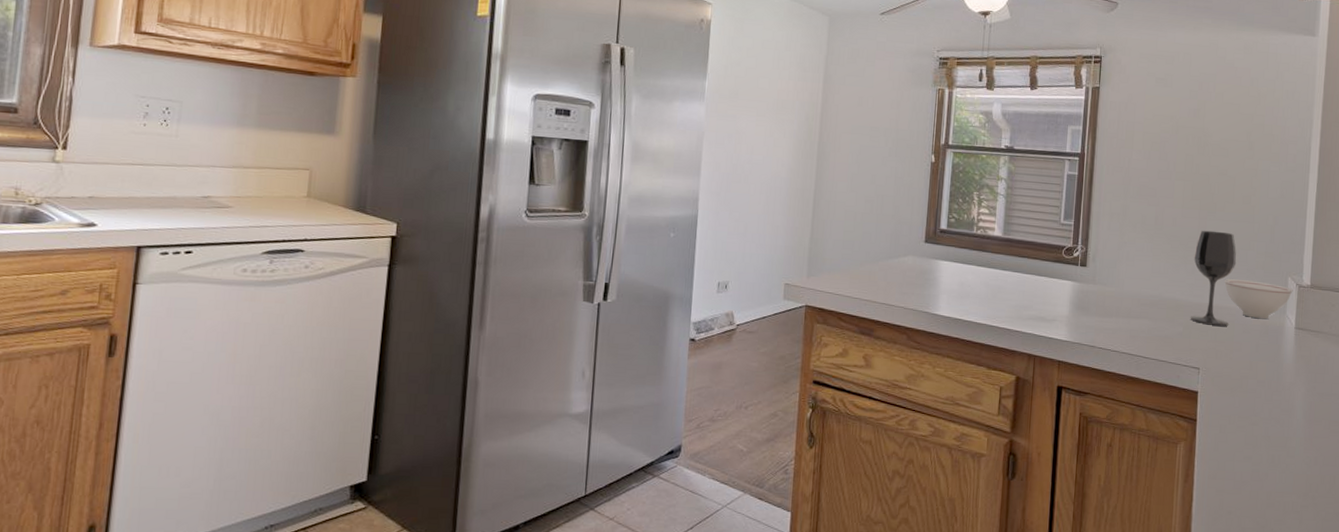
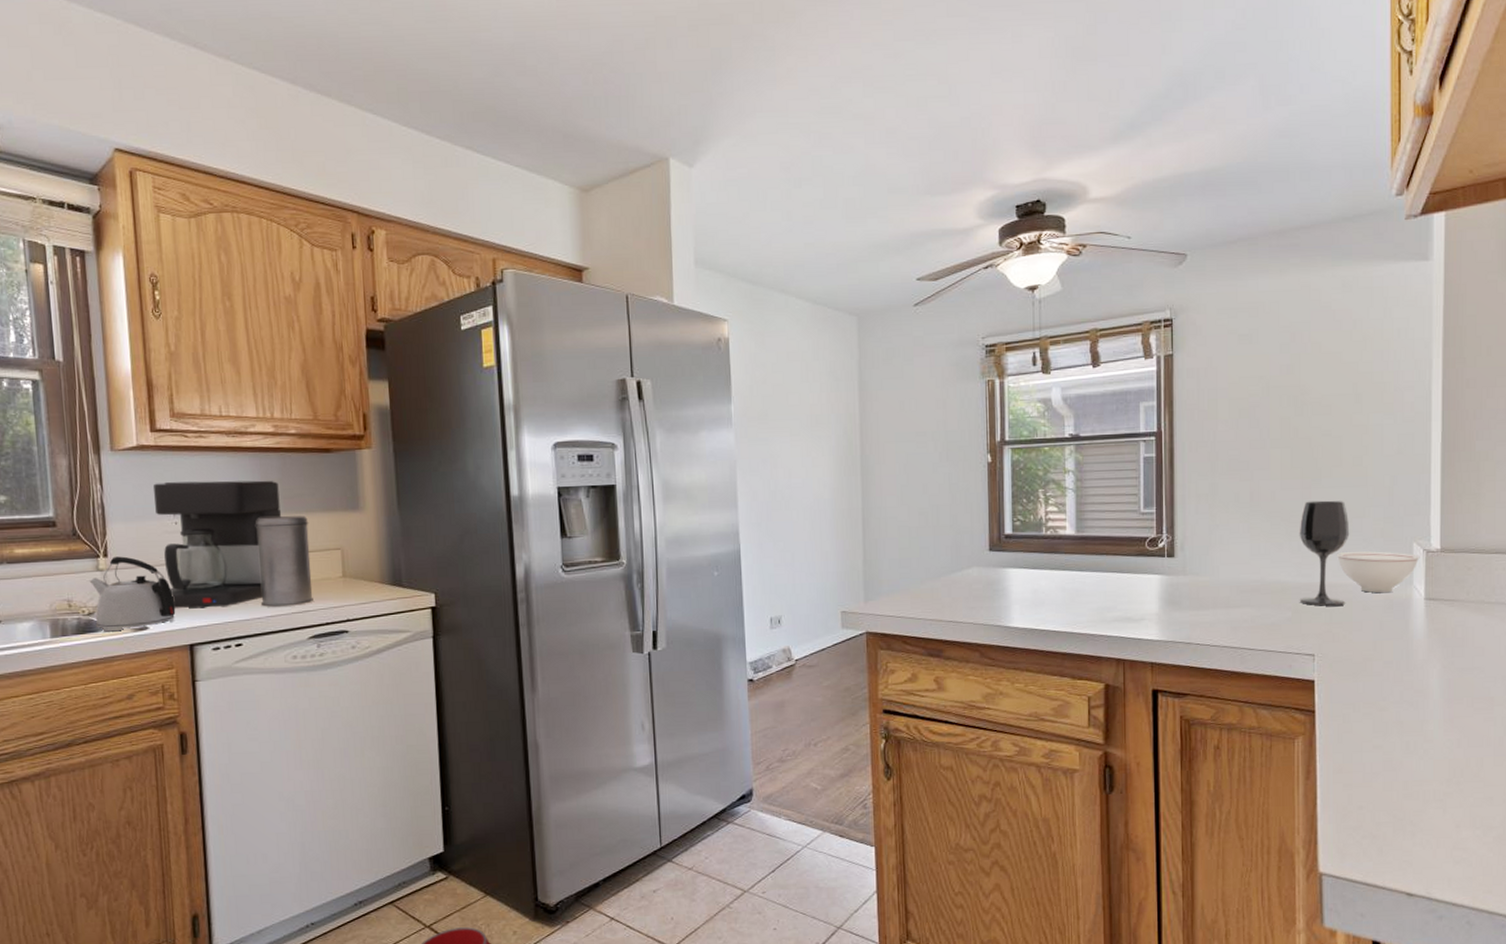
kettle: none [40,150,129,225] -> present [89,556,176,632]
coffee maker: none [125,83,257,214] -> present [152,480,282,608]
canister: none [218,129,282,220] -> present [255,516,313,607]

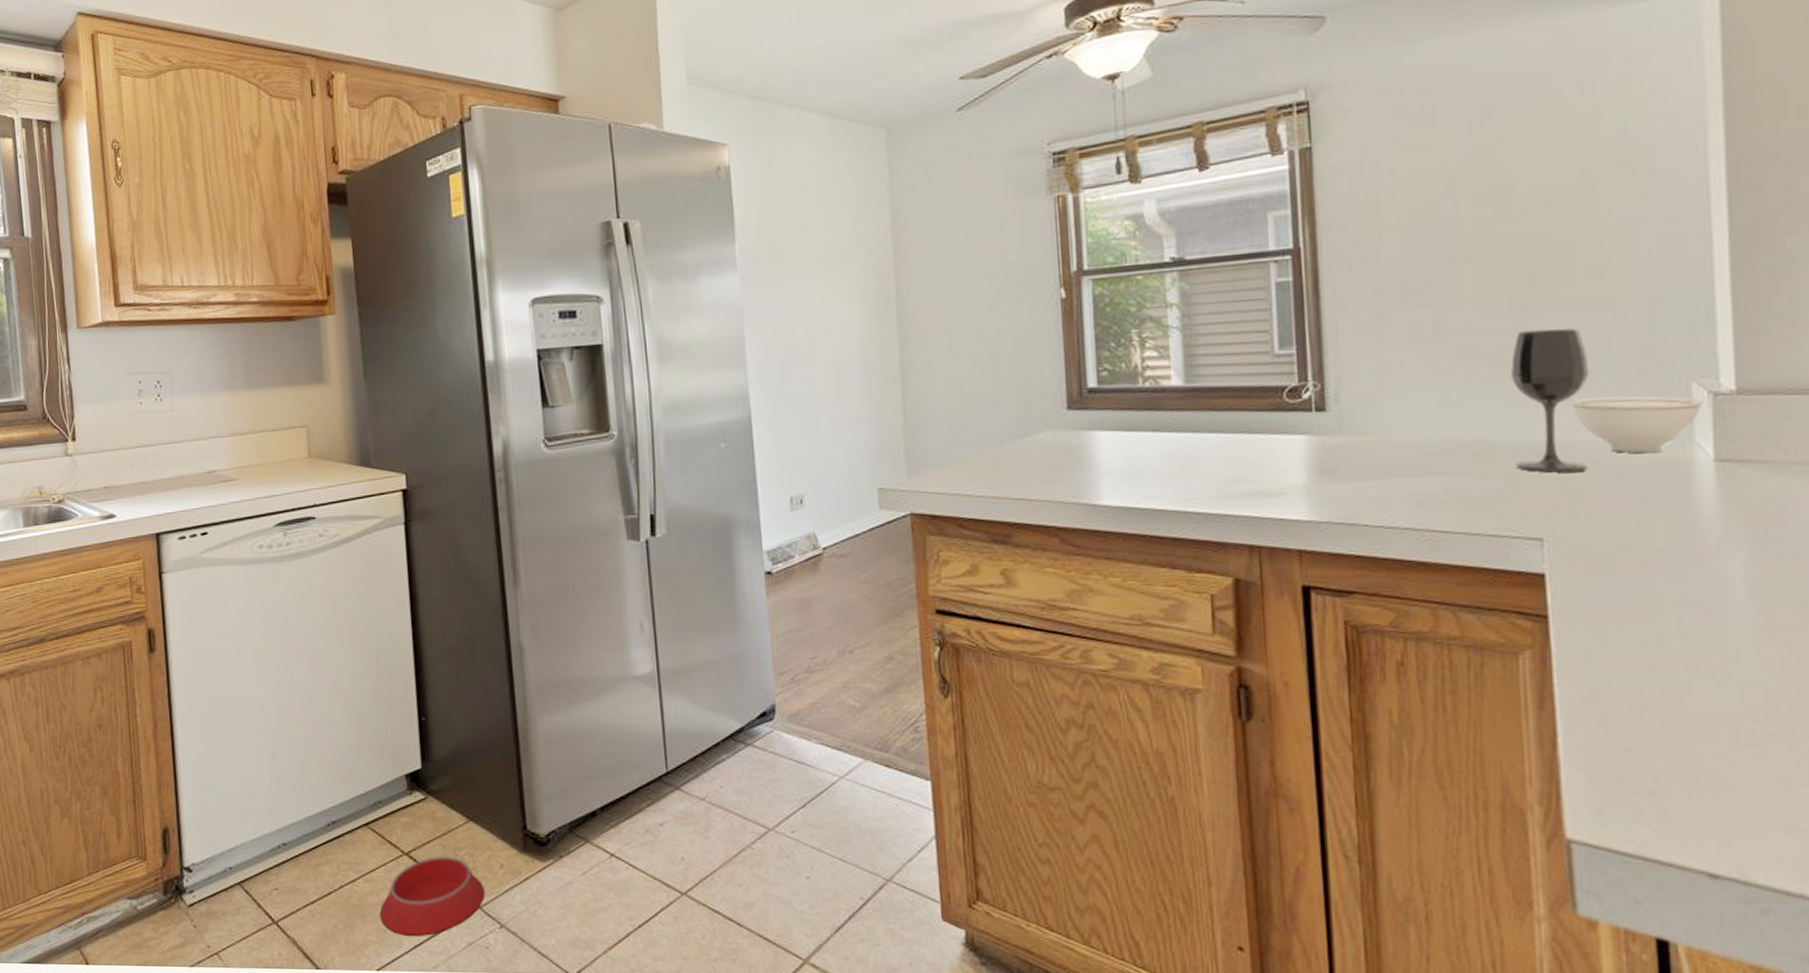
kettle: present [89,556,176,632] -> none [58,440,142,521]
coffee maker: present [152,480,282,608] -> none [117,353,245,494]
canister: present [255,516,313,607] -> none [218,391,279,492]

